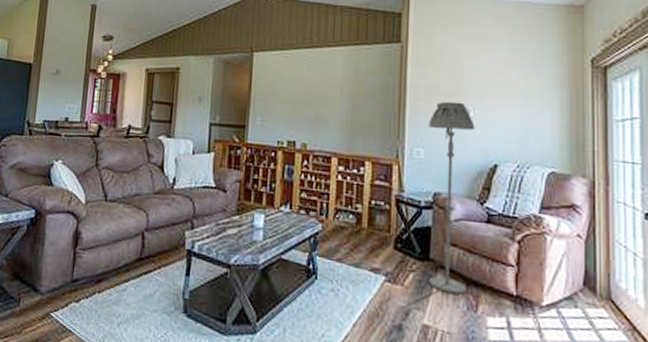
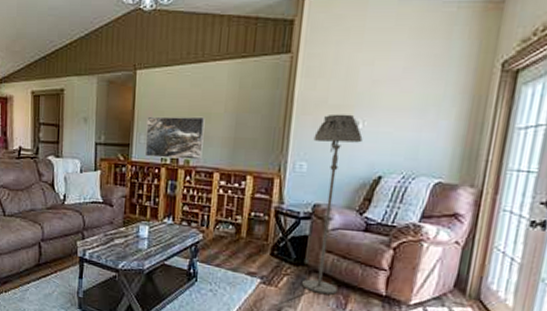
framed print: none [260,98,322,144] -> present [144,116,205,160]

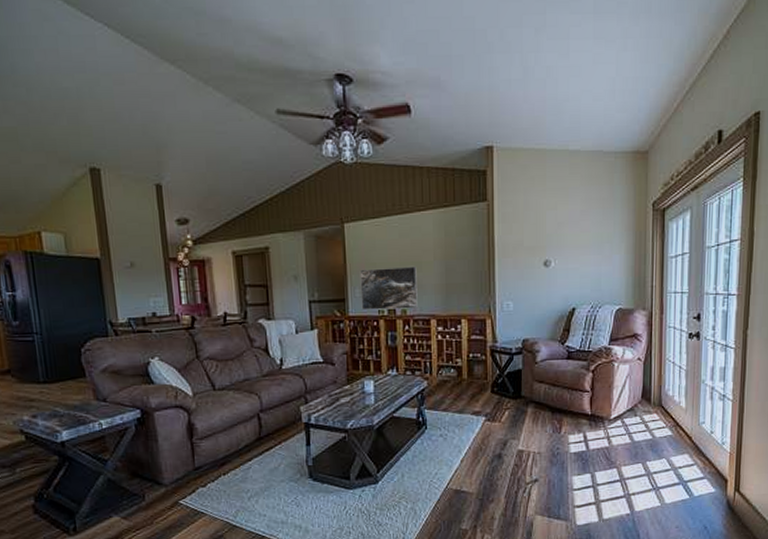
floor lamp: present [302,114,363,295] -> none [516,254,556,422]

